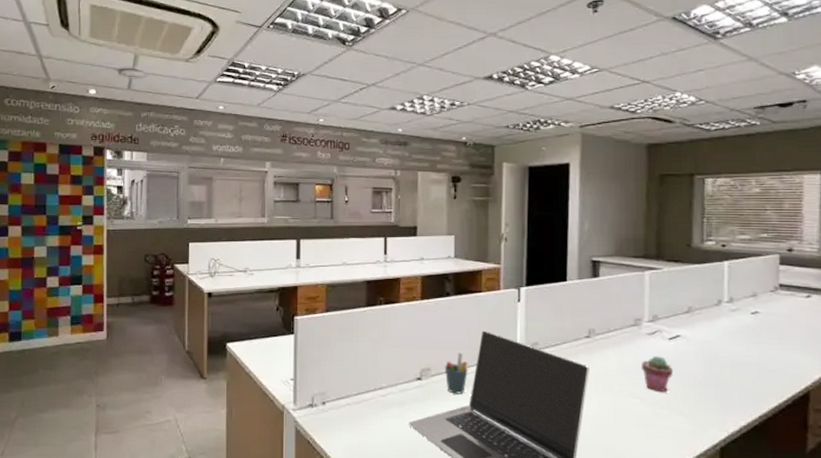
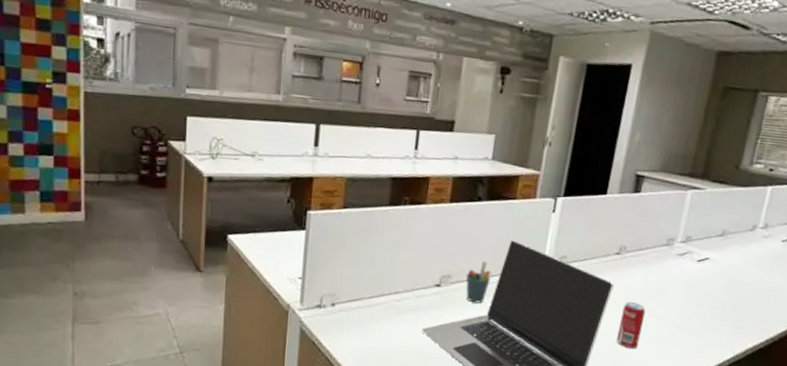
beverage can: none [602,383,627,433] -> present [616,301,646,349]
potted succulent: present [641,356,673,393] -> none [664,277,695,313]

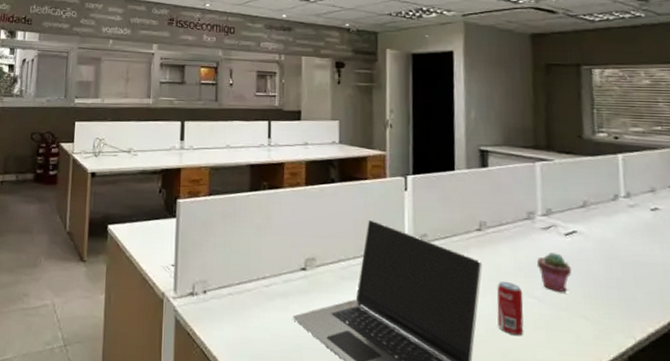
pen holder: present [465,261,491,304] -> none [329,242,355,287]
potted succulent: none [664,277,695,313] -> present [536,253,571,293]

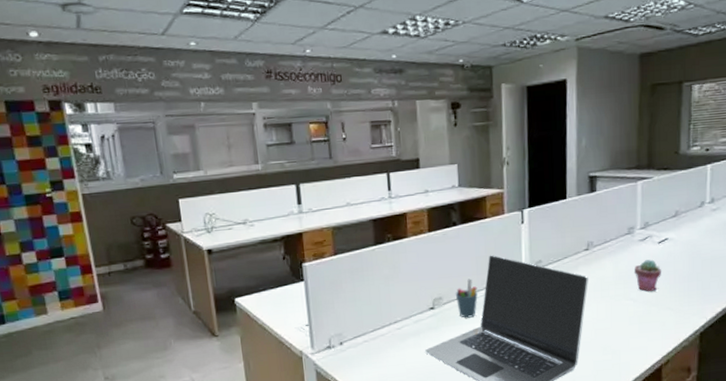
pen holder: none [329,242,355,287] -> present [455,278,478,318]
beverage can: present [496,281,524,336] -> none [600,290,622,333]

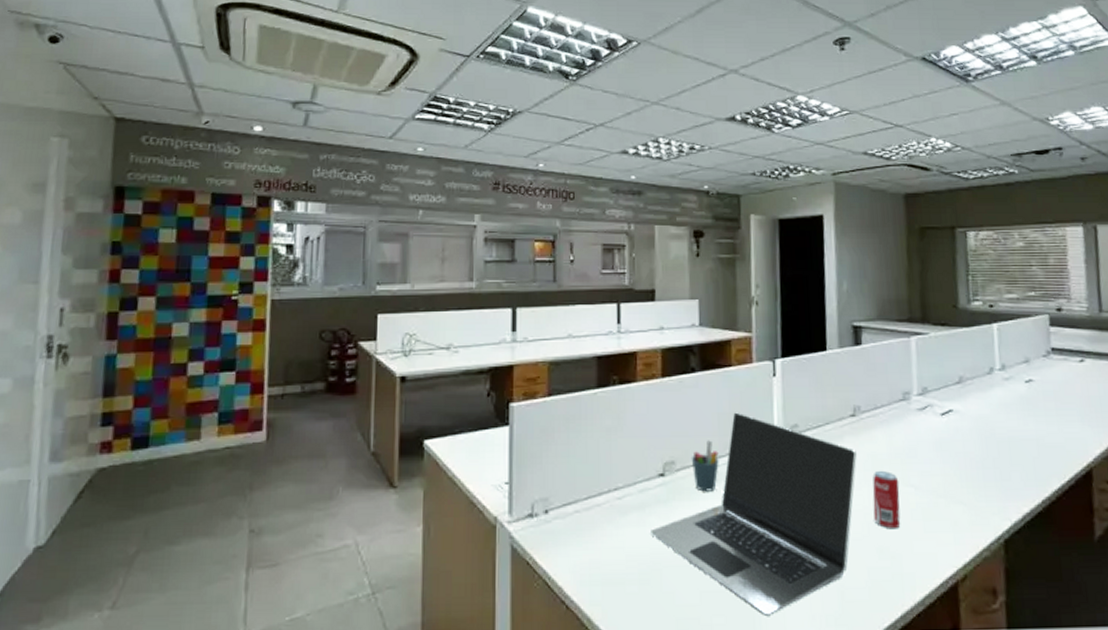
beverage can: none [600,290,622,333] -> present [872,470,901,529]
potted succulent: present [634,259,661,292] -> none [913,435,948,478]

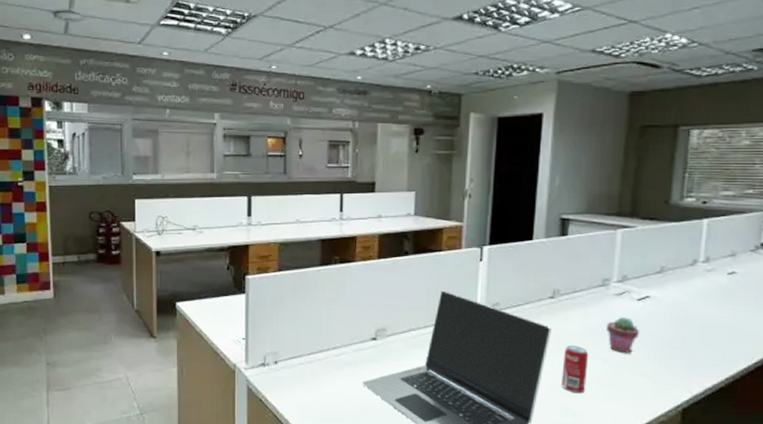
pen holder: present [691,440,719,492] -> none [400,313,425,354]
potted succulent: none [913,435,948,478] -> present [605,317,639,354]

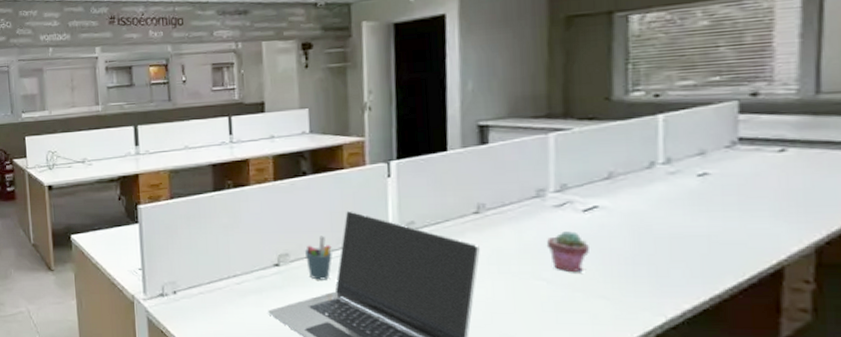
pen holder: none [400,313,425,354] -> present [304,236,332,280]
beverage can: present [561,344,589,394] -> none [496,264,529,320]

